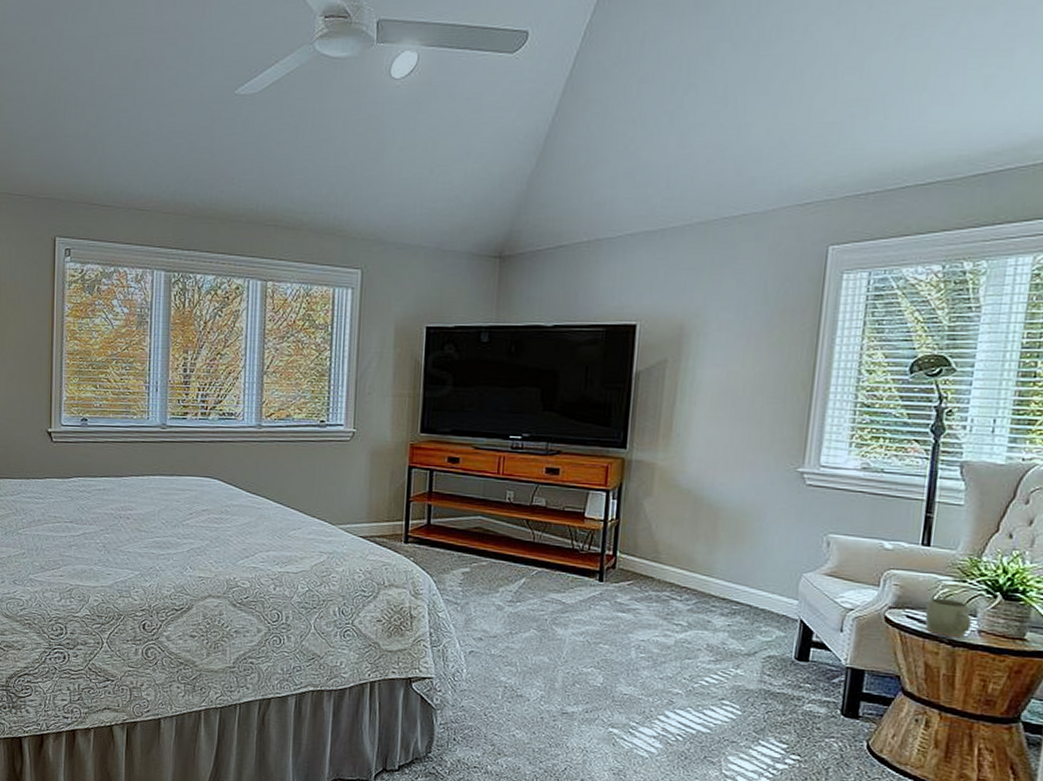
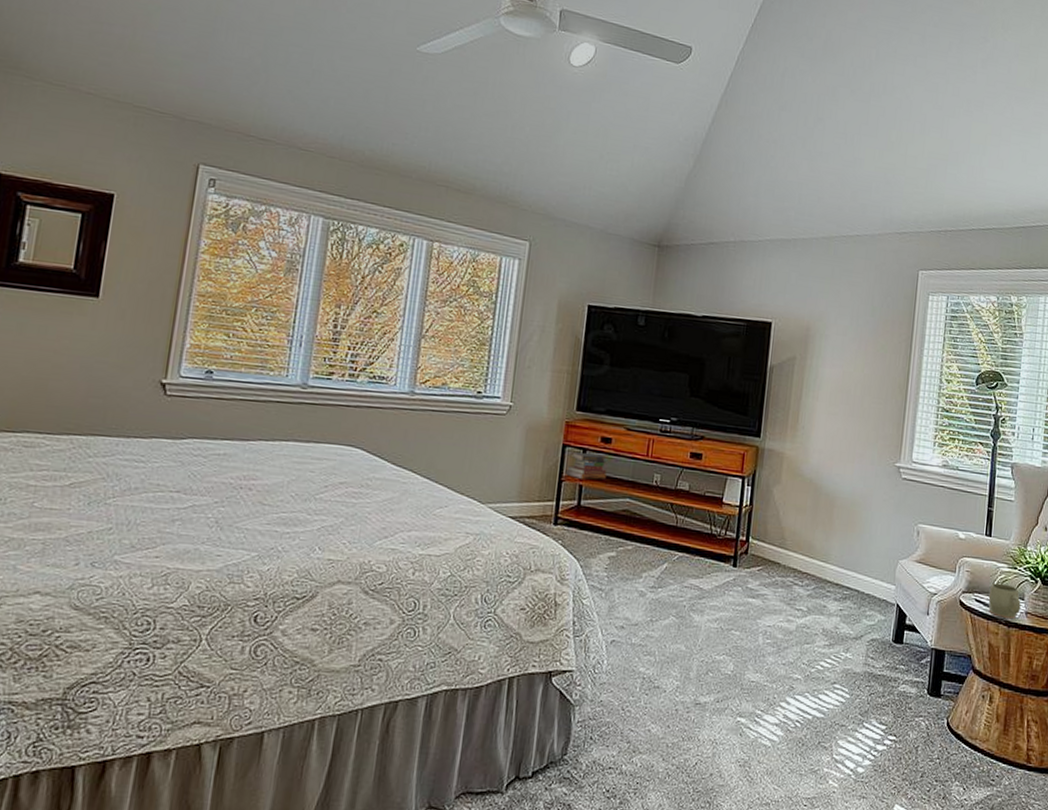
books: none [412,473,456,500] -> present [565,452,607,481]

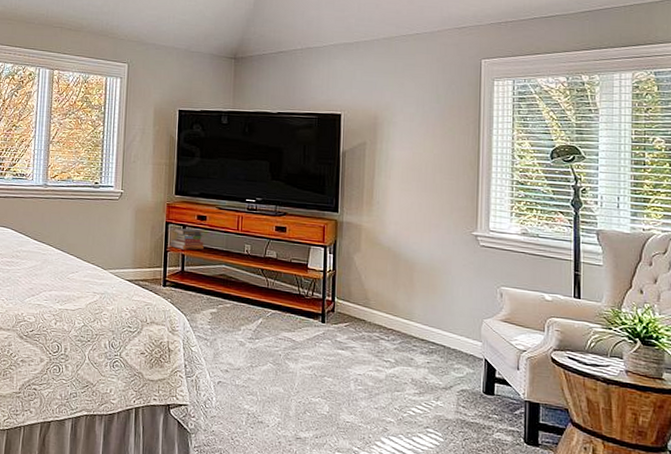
mug: present [988,583,1021,618] -> none [582,342,619,376]

